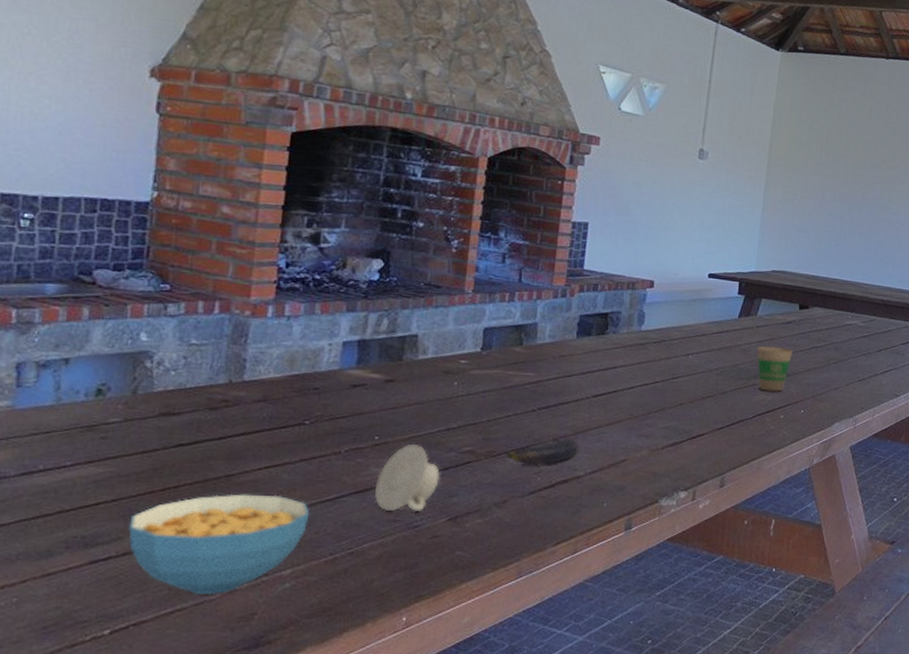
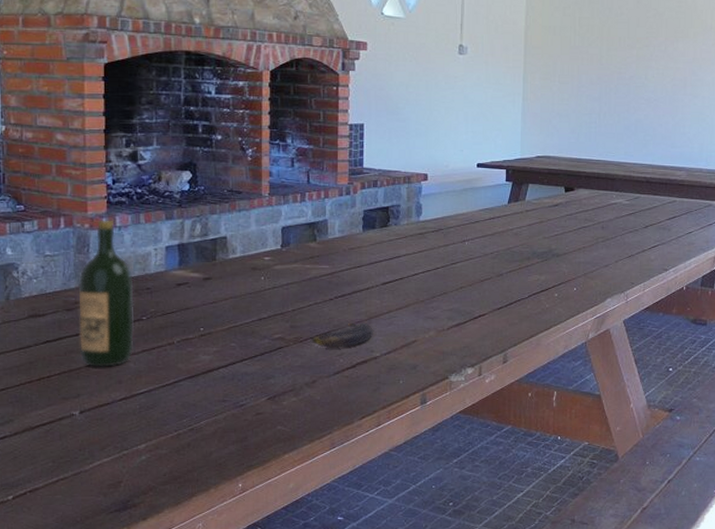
cereal bowl: present [128,493,310,595] -> none [16,381,155,467]
wine bottle: none [221,307,299,478] -> present [78,220,134,367]
cup: present [375,443,440,512] -> none [205,333,257,393]
paper cup: present [756,346,794,392] -> none [527,229,563,272]

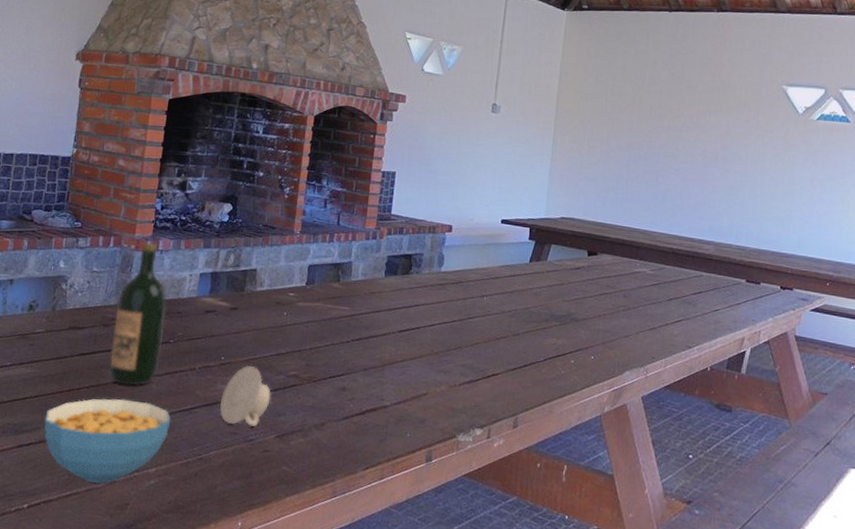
cereal bowl: none [16,381,155,467] -> present [44,398,171,484]
cup: none [205,333,257,393] -> present [220,365,271,427]
banana: present [311,322,374,348] -> none [324,367,387,392]

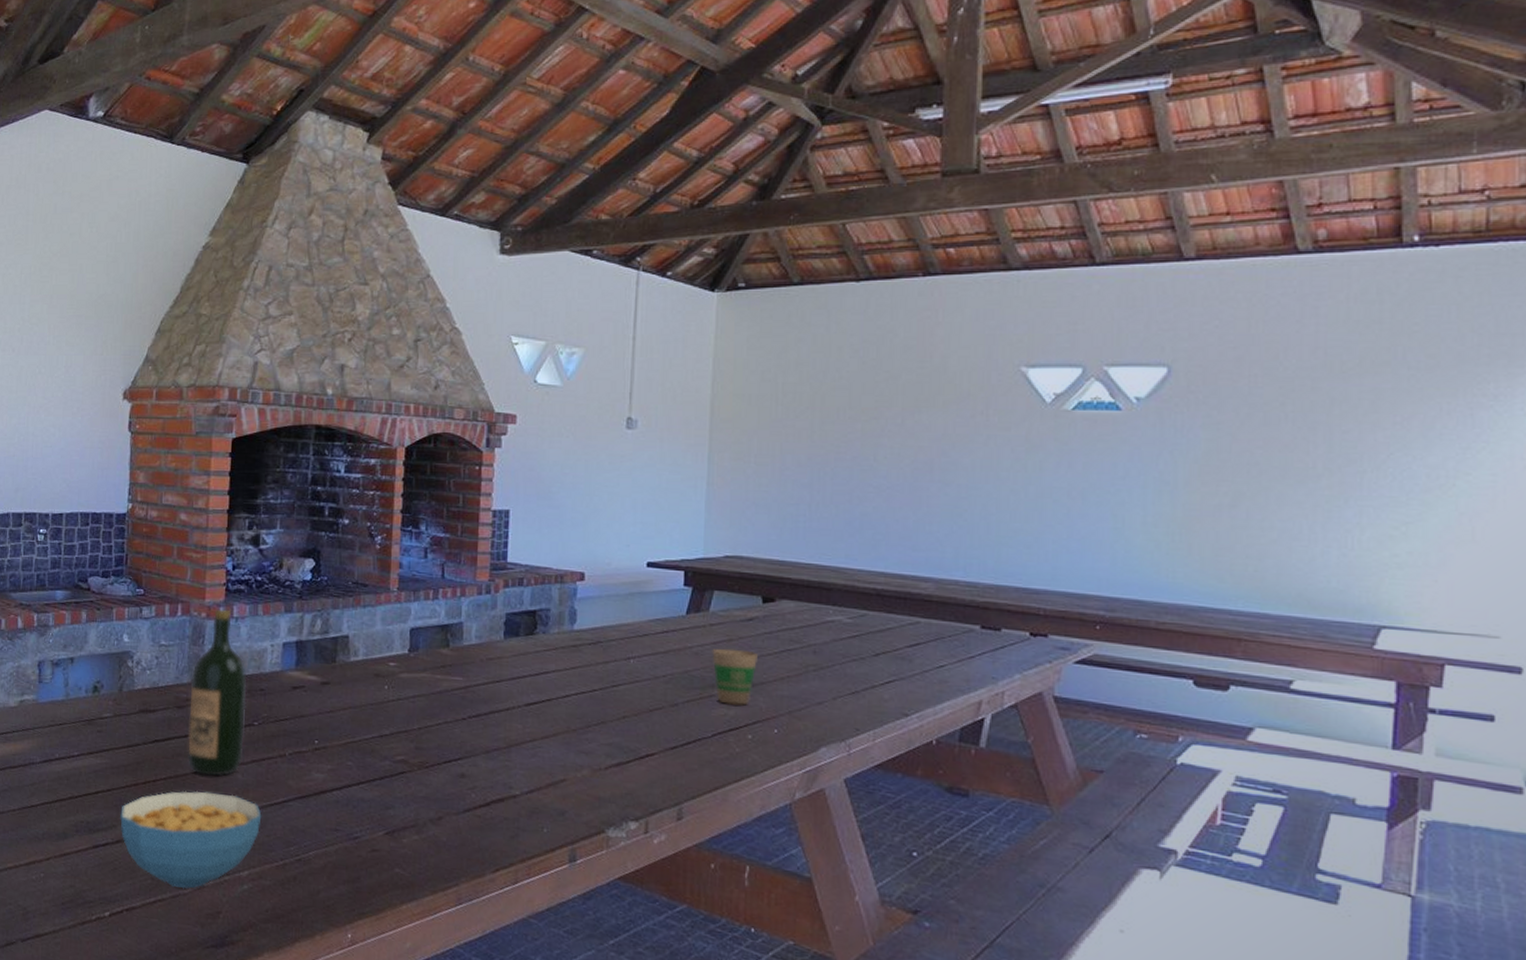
cup: present [220,365,271,427] -> none [317,749,376,822]
paper cup: none [547,290,583,337] -> present [712,648,759,706]

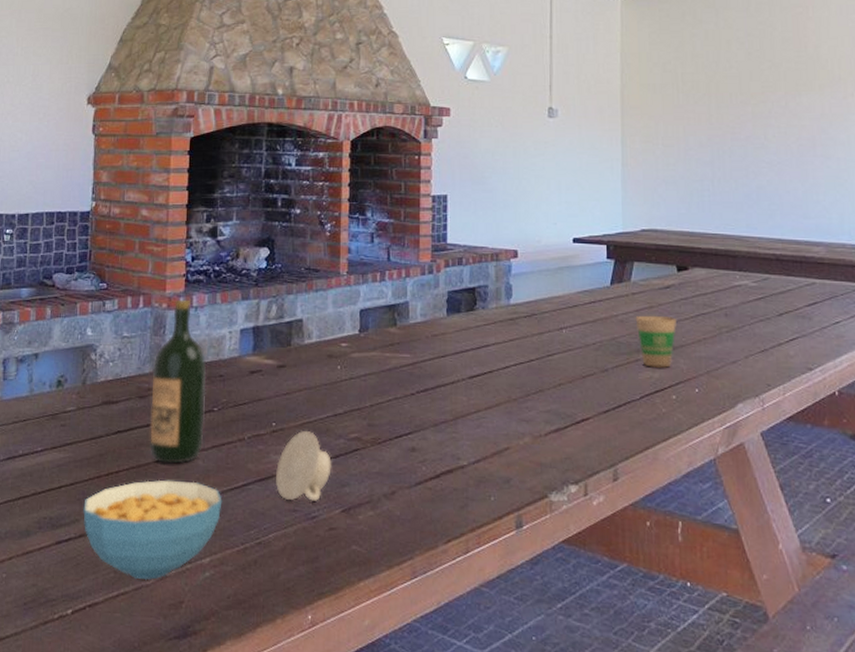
cup: none [317,749,376,822] -> present [276,430,332,501]

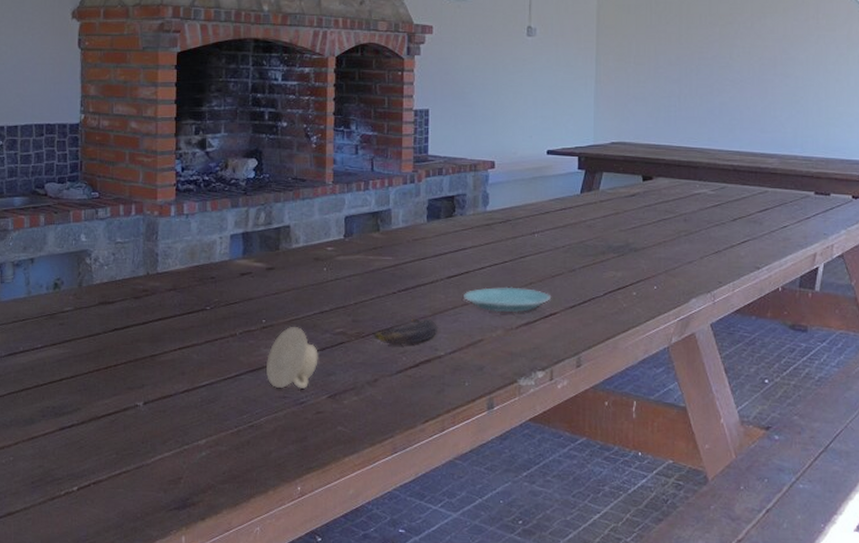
cereal bowl: present [83,479,222,581] -> none [84,371,216,460]
wine bottle: present [150,299,207,464] -> none [146,207,199,358]
banana: none [390,422,461,452] -> present [373,318,439,345]
plate: none [487,388,582,418] -> present [464,286,551,313]
paper cup: present [635,315,677,368] -> none [602,220,641,268]

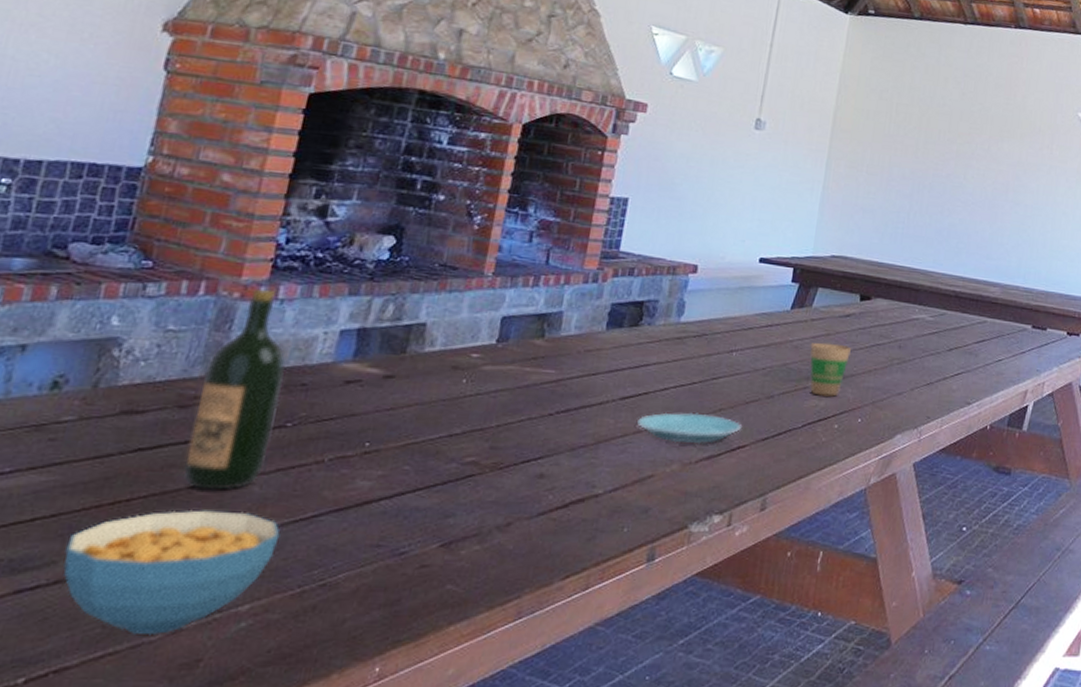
cereal bowl: none [84,371,216,460] -> present [63,509,280,636]
wine bottle: none [146,207,199,358] -> present [184,288,287,491]
cup: present [267,326,318,389] -> none [358,452,437,535]
banana: present [373,318,439,345] -> none [514,446,601,479]
paper cup: none [602,220,641,268] -> present [810,342,852,397]

